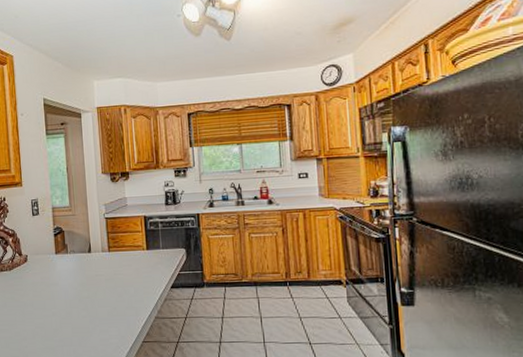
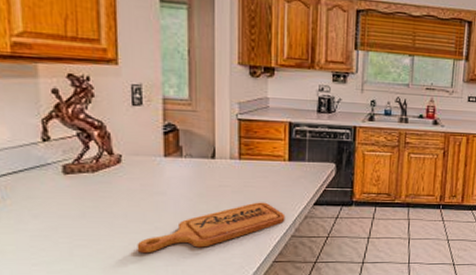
cutting board: none [41,287,149,336] -> present [137,202,286,254]

